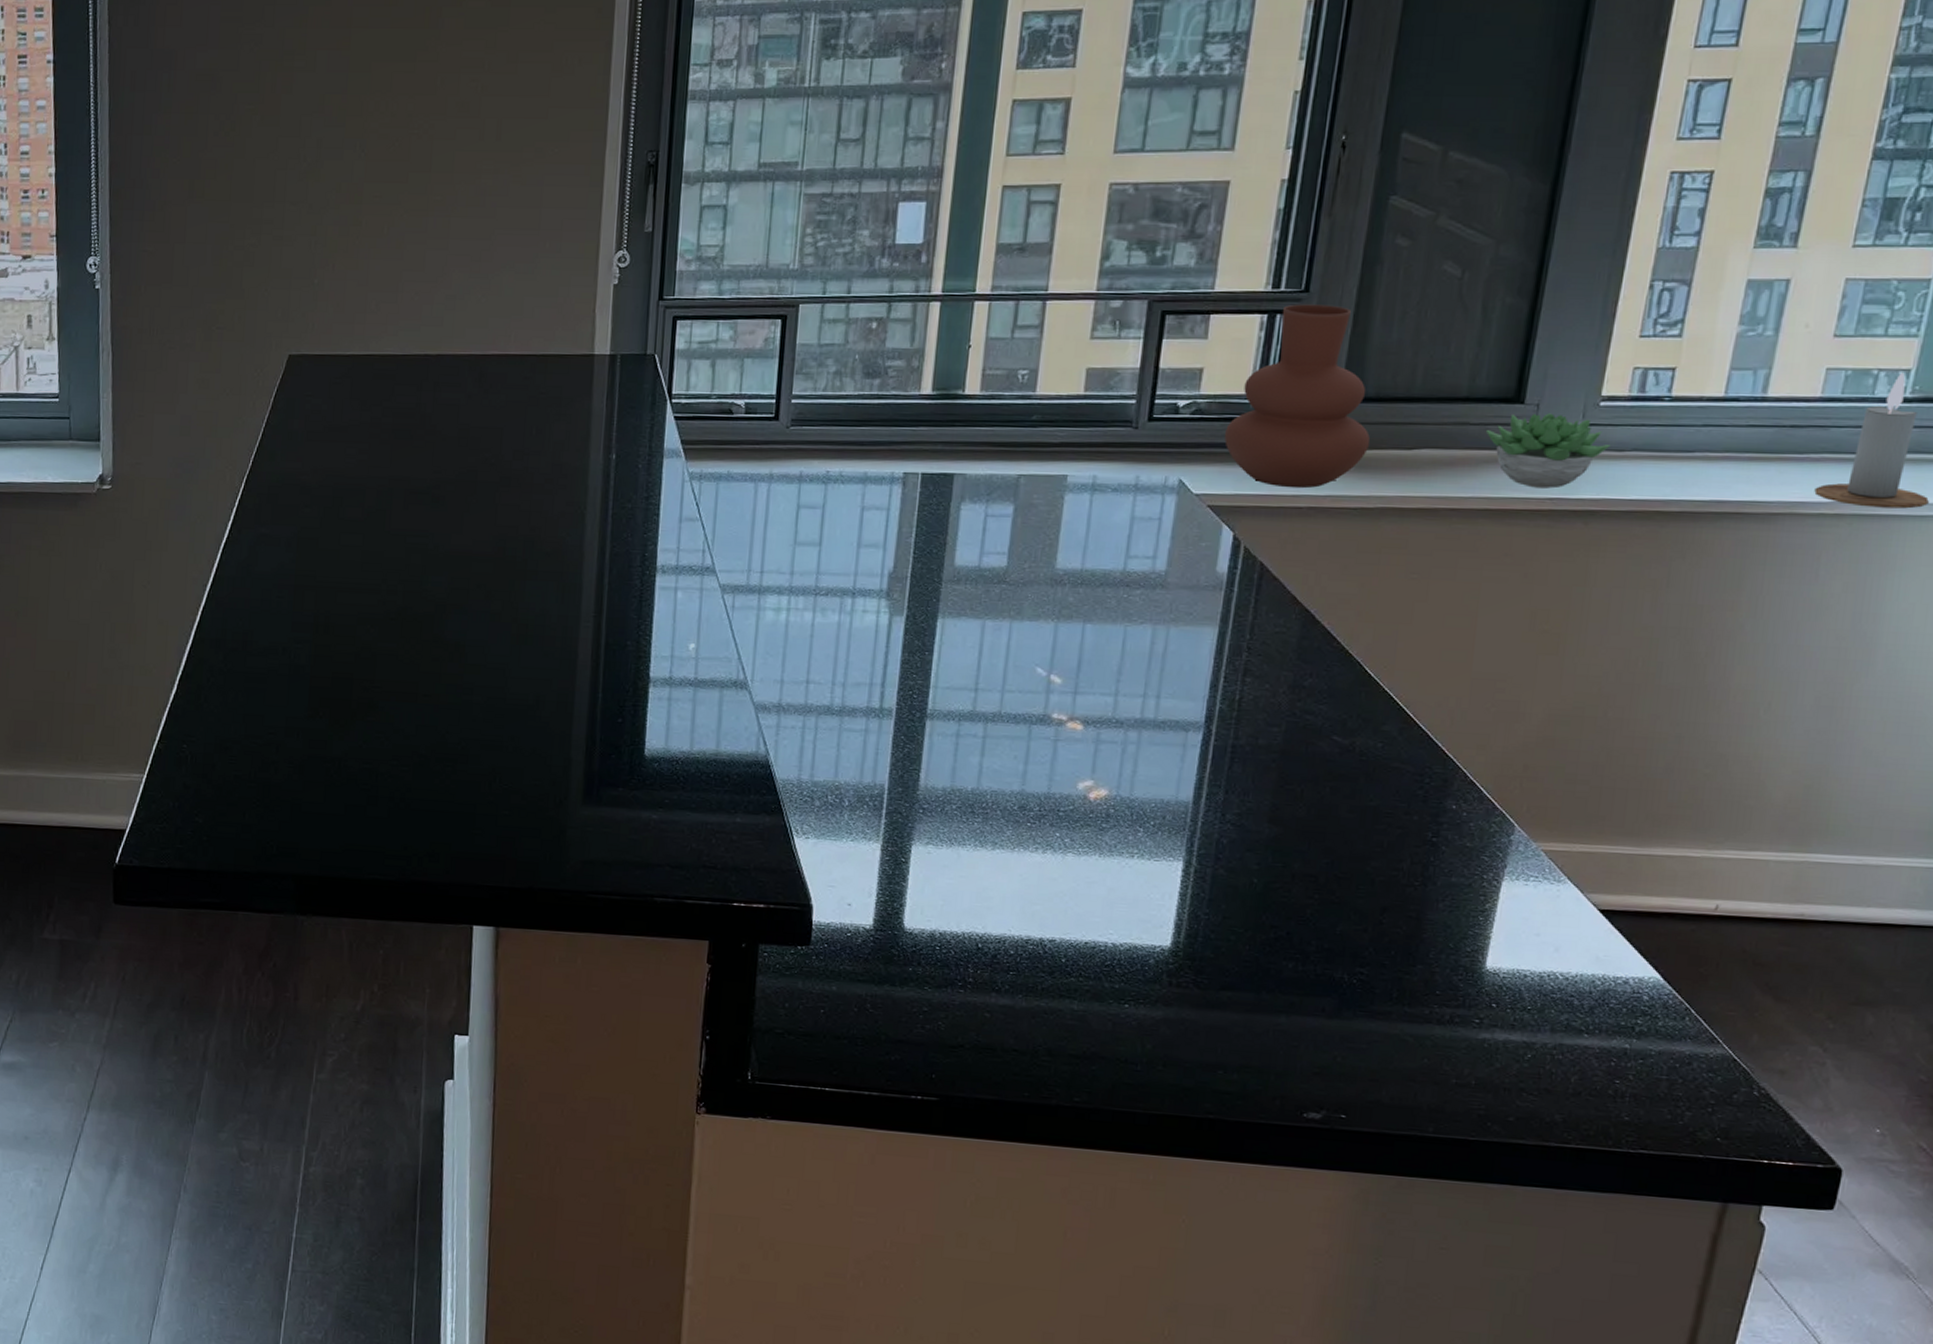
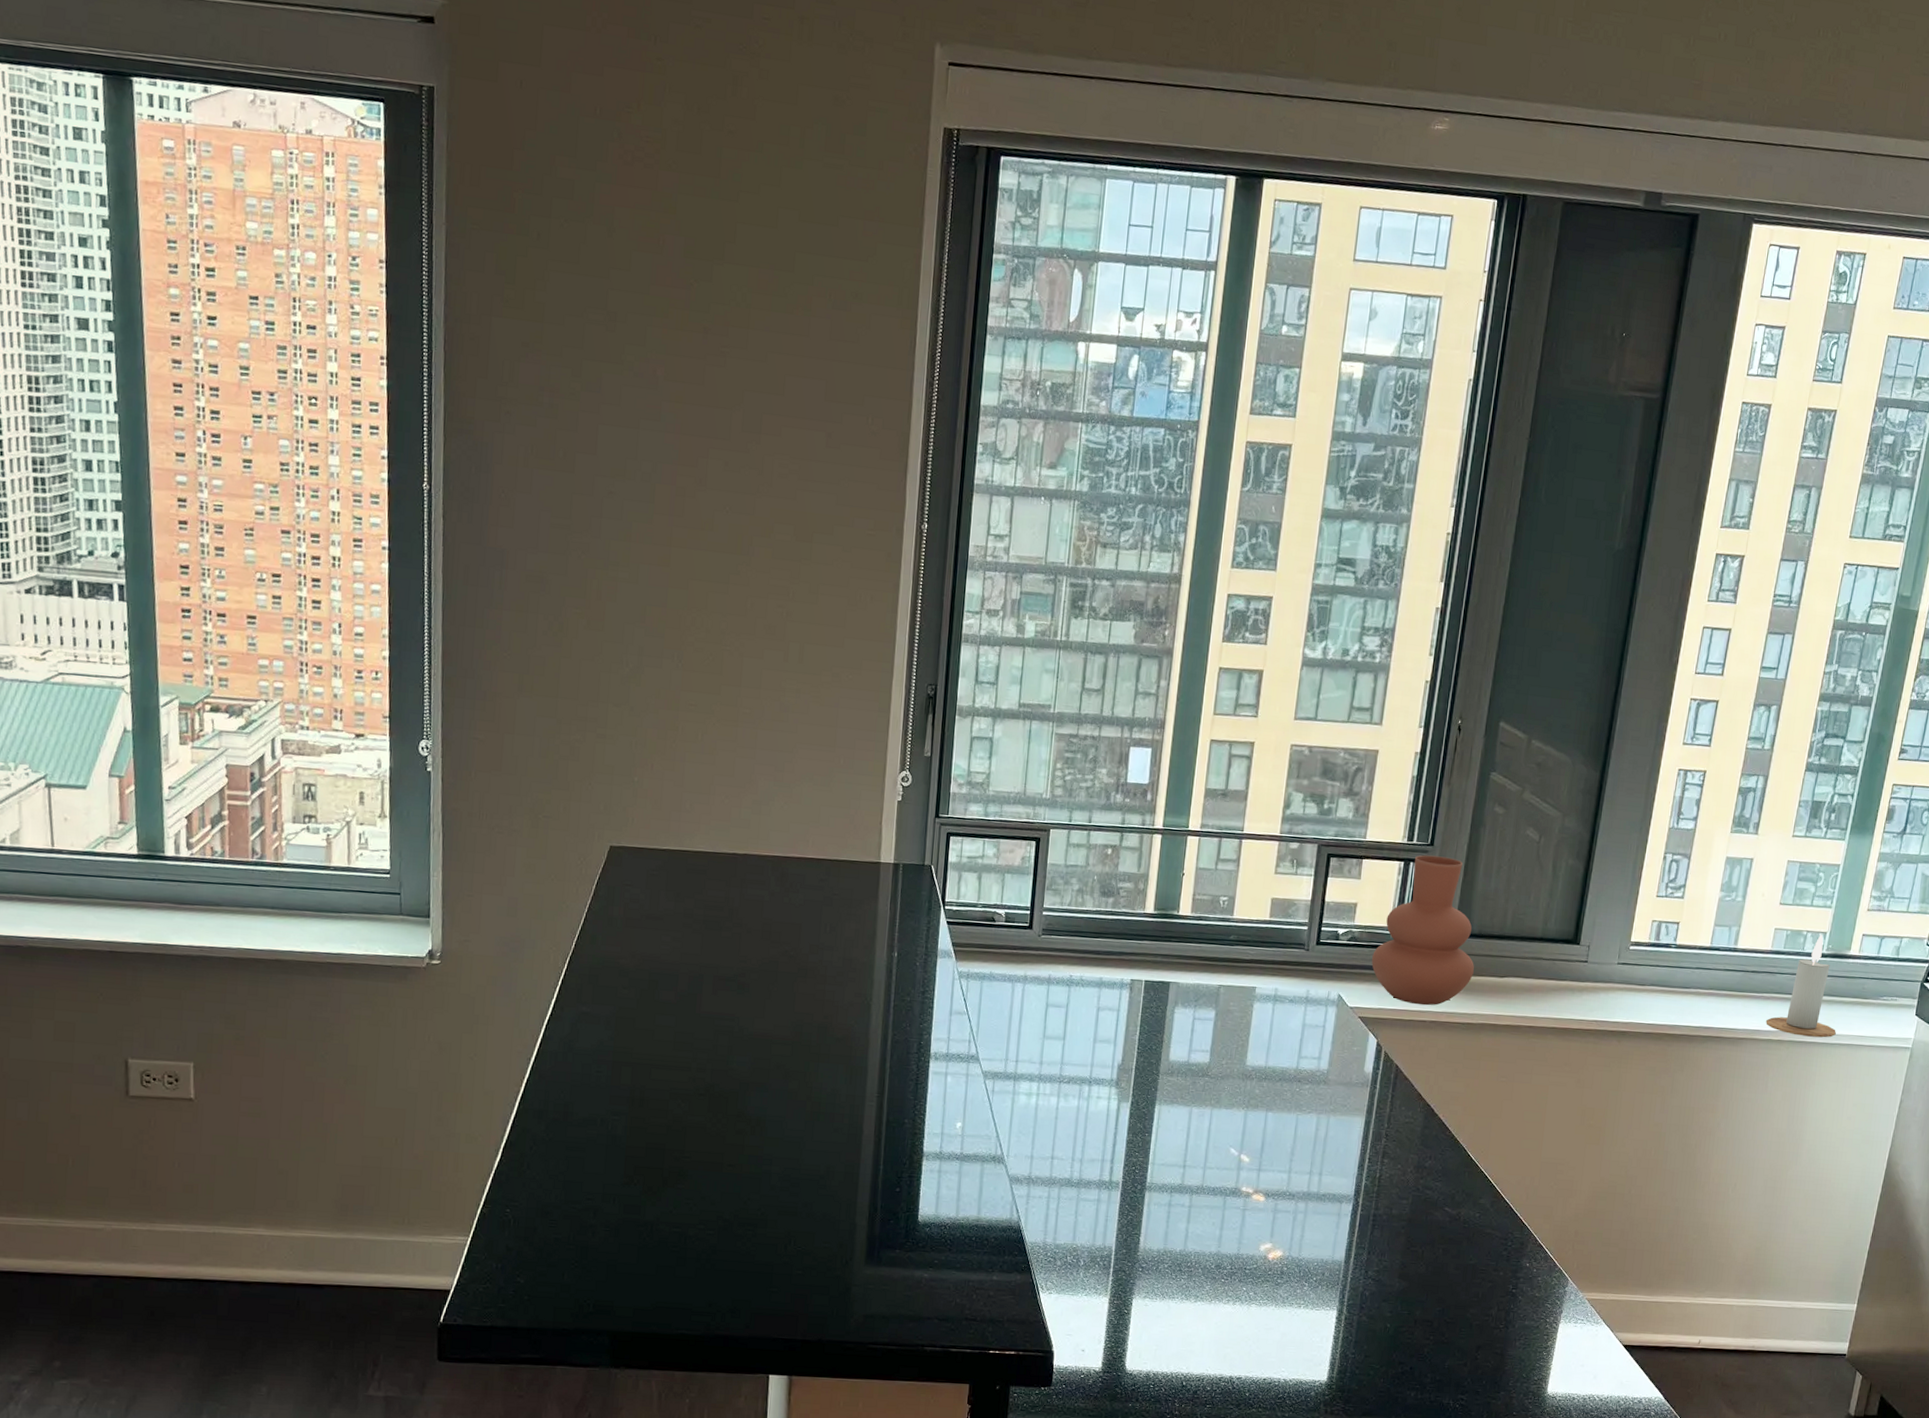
succulent plant: present [1485,413,1611,489] -> none [1553,953,1636,1013]

